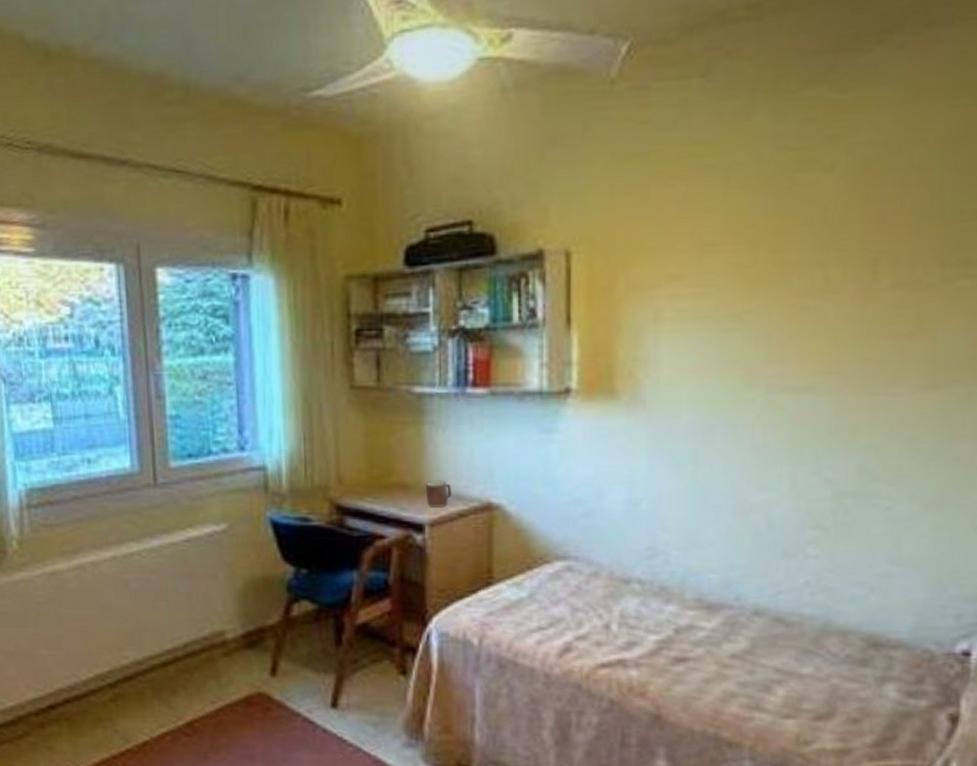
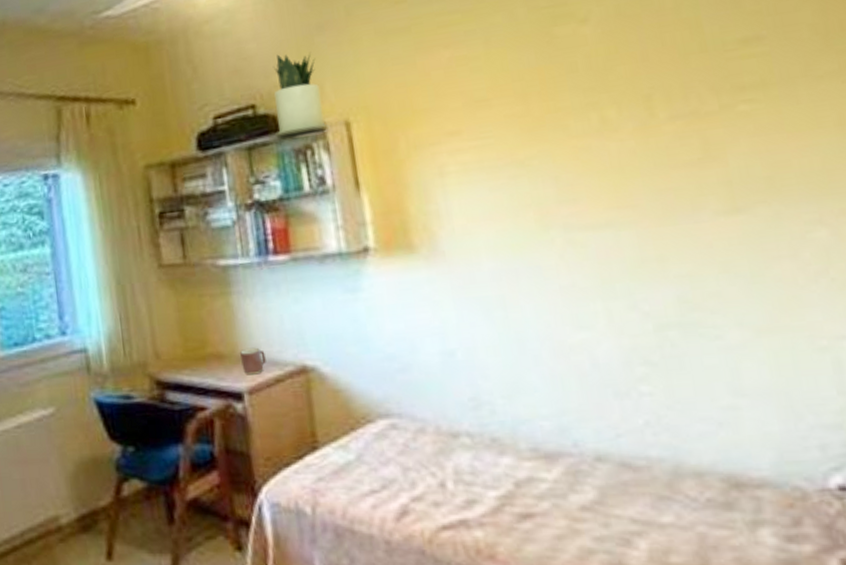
planter: none [489,166,550,264] -> present [272,53,331,140]

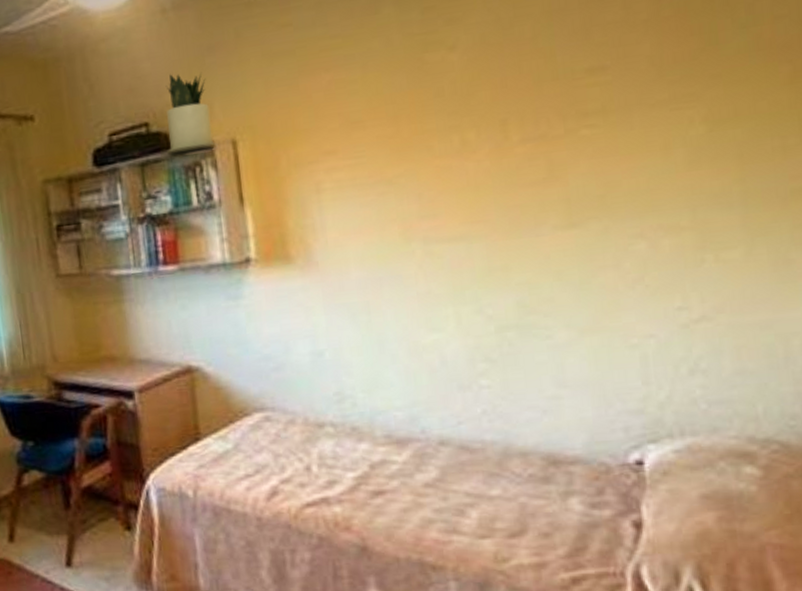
mug: present [239,347,266,375] -> none [130,350,155,376]

